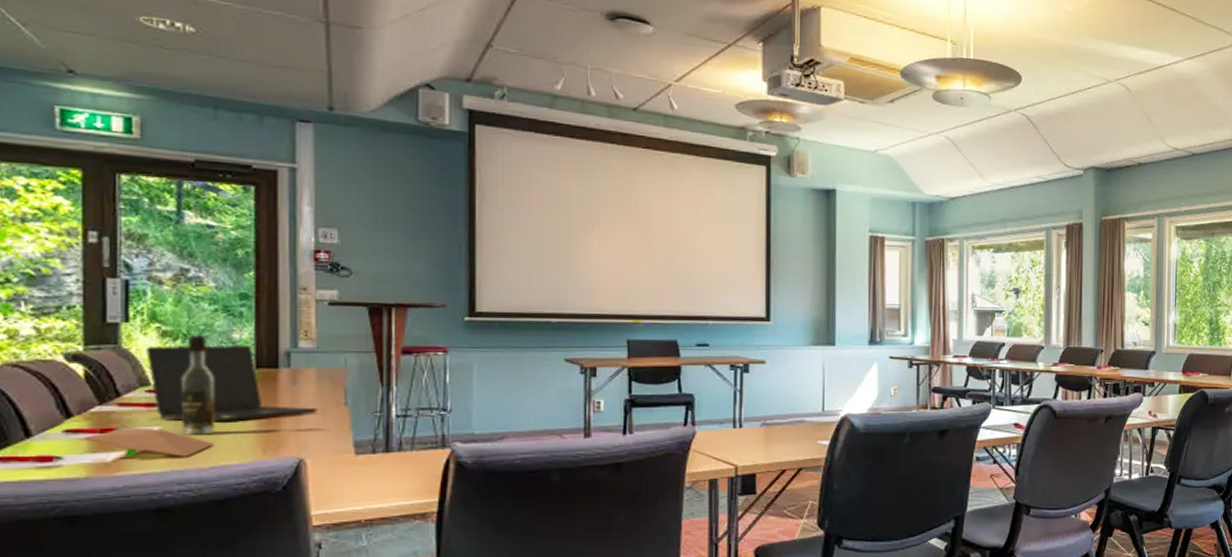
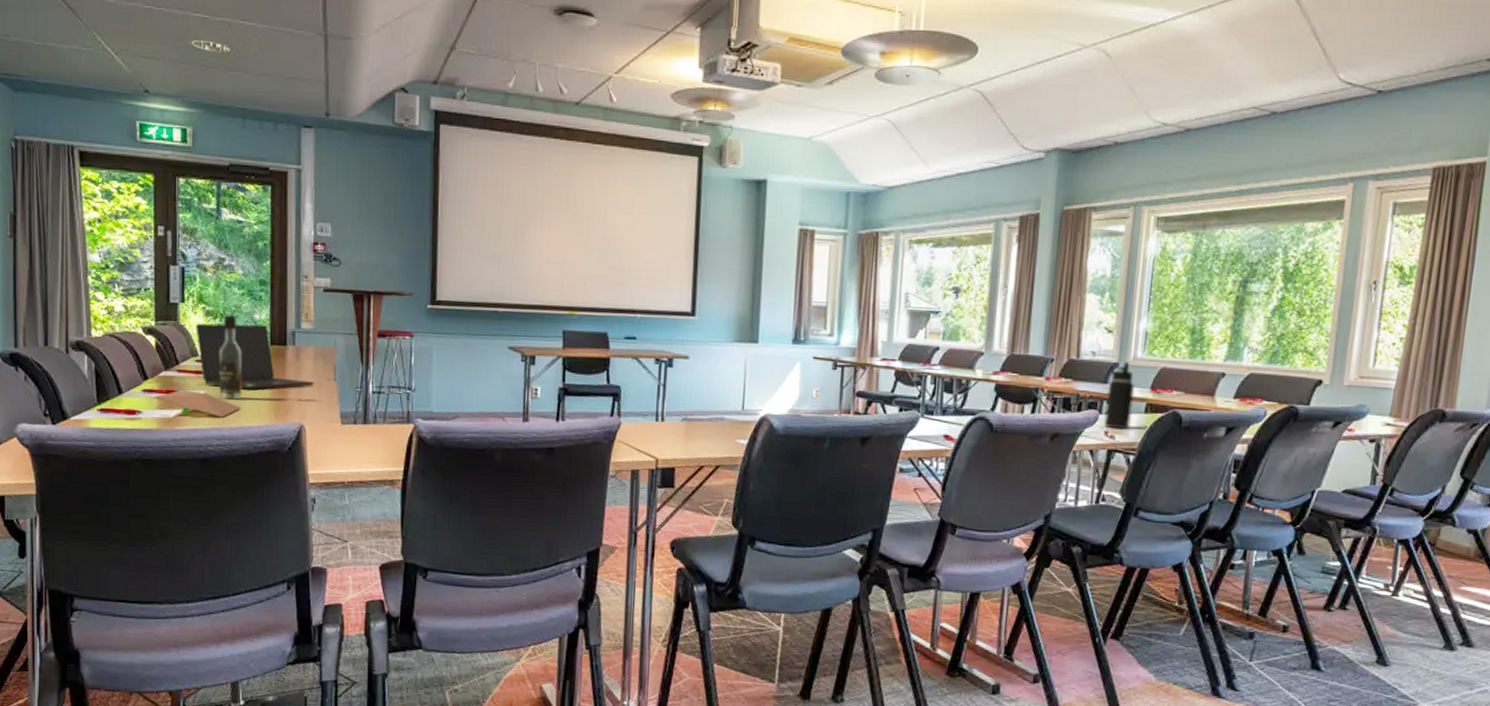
water bottle: none [1147,350,1170,409] -> present [1103,362,1135,430]

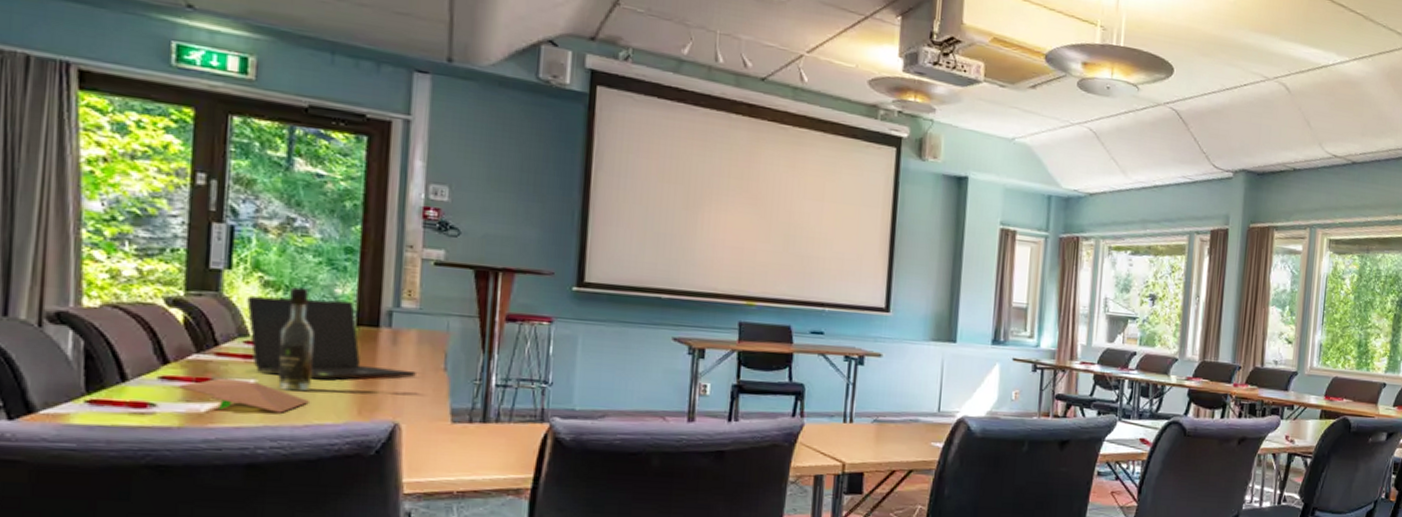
water bottle: present [1103,362,1135,430] -> none [1284,371,1311,434]

